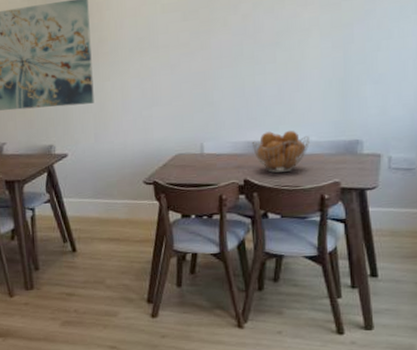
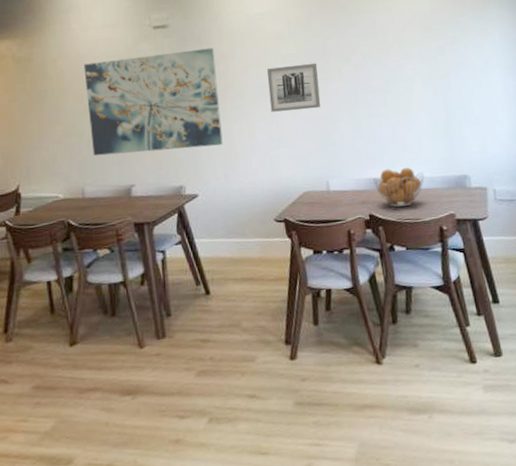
wall art: none [144,12,201,69] -> present [267,62,321,112]

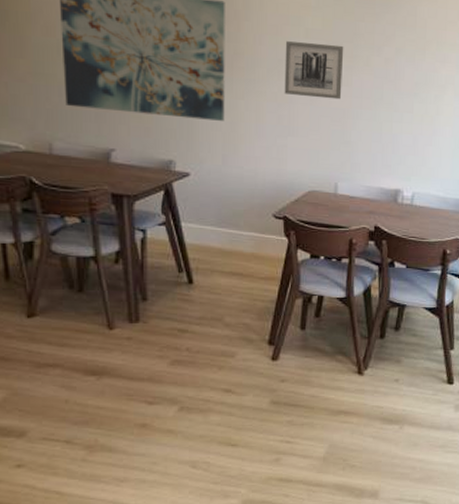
fruit basket: present [373,167,425,207] -> none [384,181,438,223]

